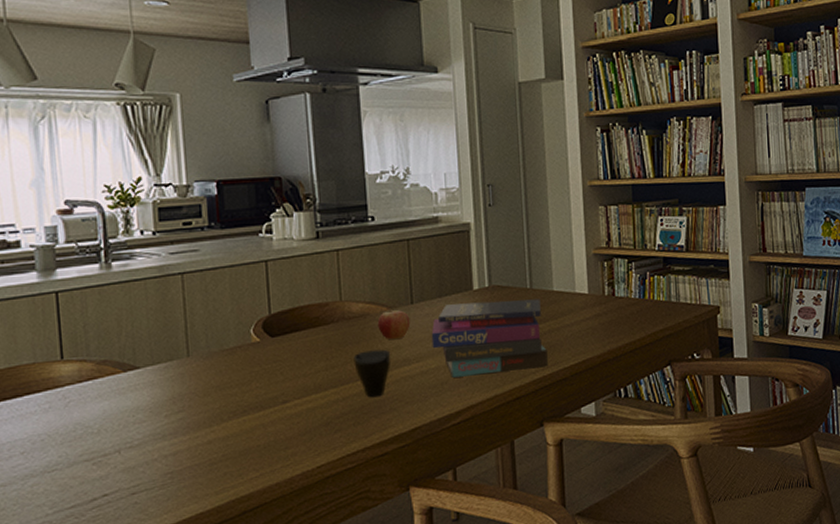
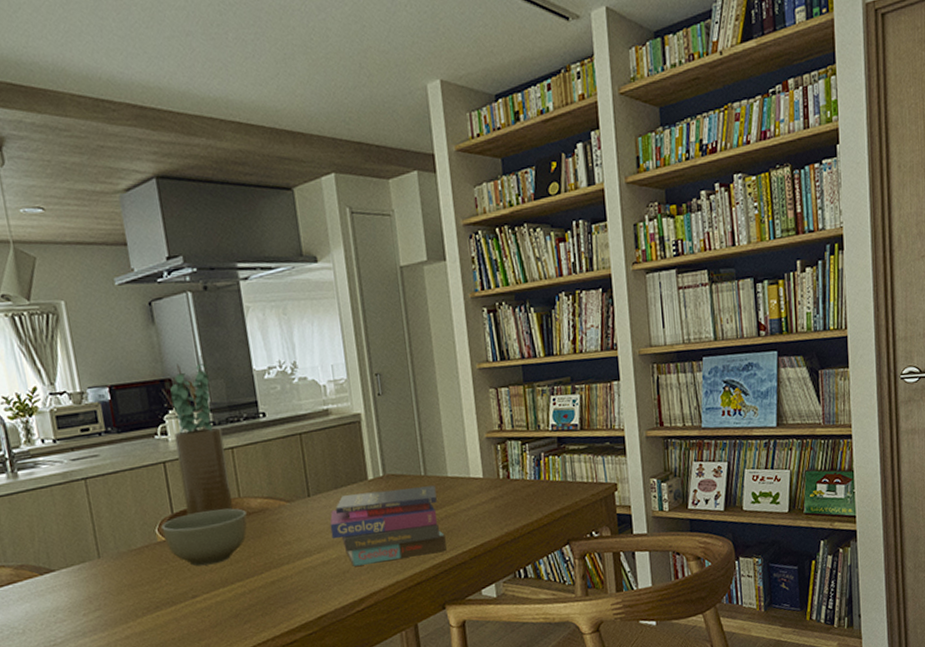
bowl: none [257,311,347,370] -> present [161,508,247,566]
vase: none [279,156,334,317] -> present [170,355,233,515]
cup: present [353,349,391,397] -> none [256,542,293,588]
fruit: present [377,308,411,340] -> none [276,502,309,533]

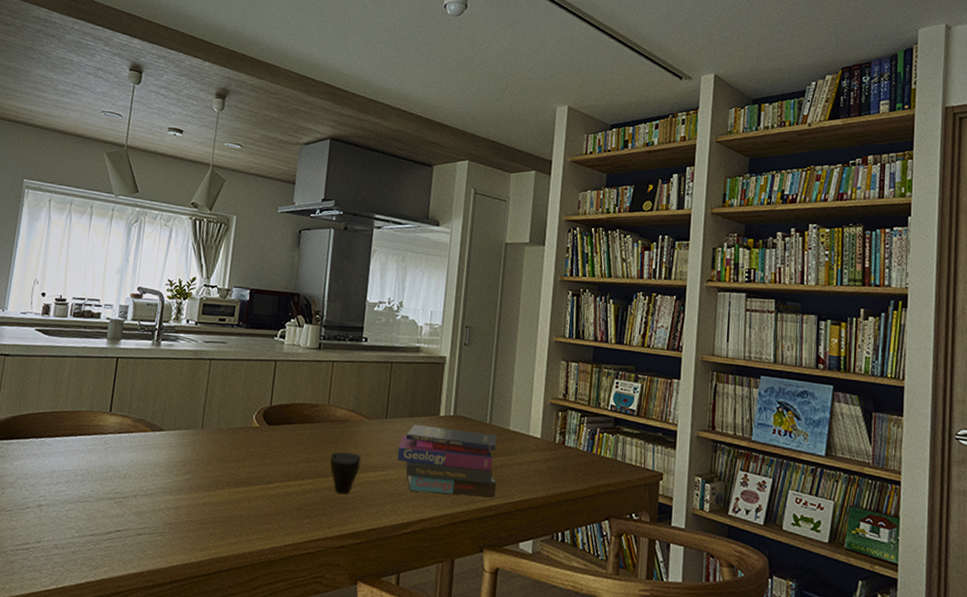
bowl: present [161,508,247,566] -> none [258,408,331,458]
vase: present [170,355,233,515] -> none [282,280,332,414]
cup: none [256,542,293,588] -> present [329,452,362,494]

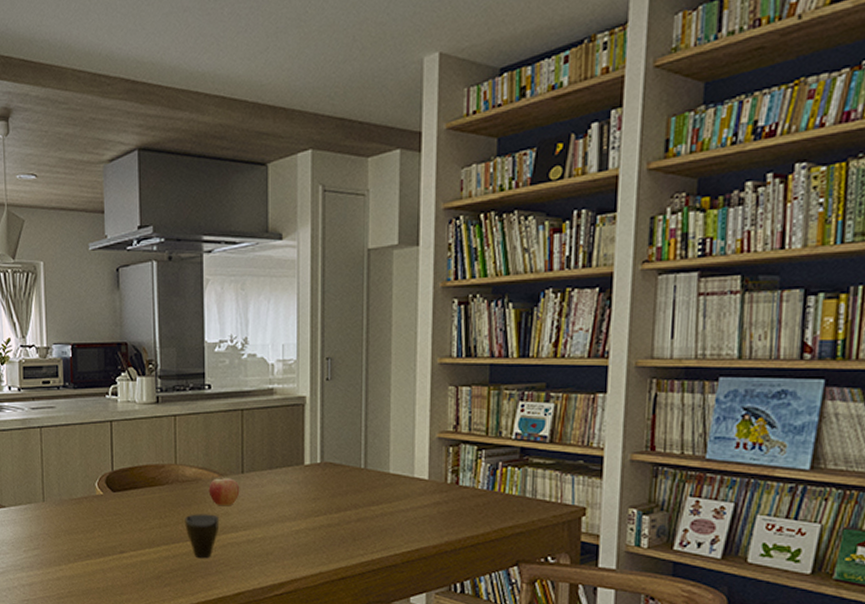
fruit: none [354,418,383,448] -> present [208,475,240,506]
books: present [397,425,497,497] -> none [259,477,378,550]

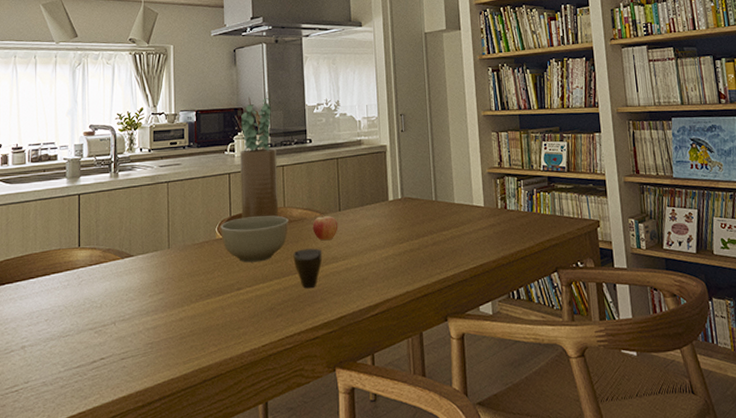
bowl: none [101,472,180,525] -> present [221,215,289,263]
vase: none [124,323,169,475] -> present [240,91,279,219]

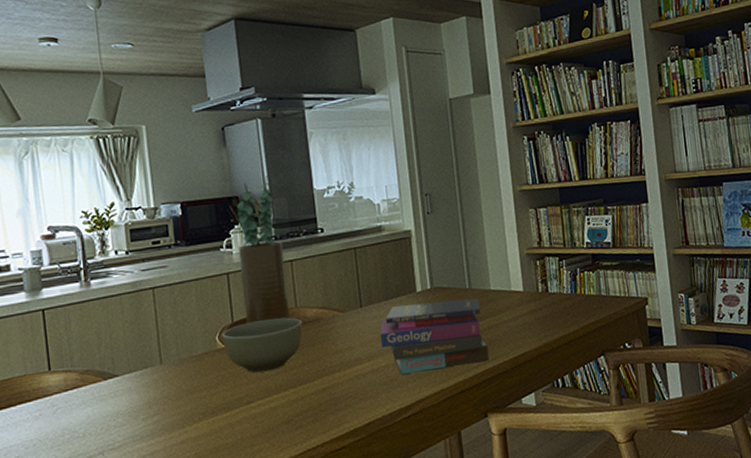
cup: present [293,248,323,288] -> none [310,350,345,395]
fruit: present [312,214,338,241] -> none [330,312,361,342]
books: none [355,210,451,275] -> present [380,298,489,374]

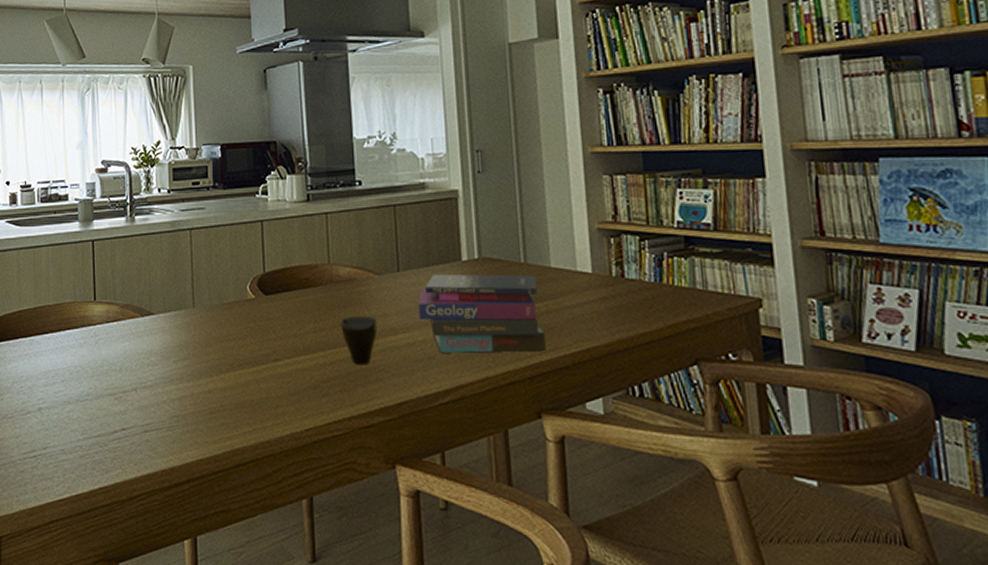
bowl: present [222,317,302,373] -> none [253,273,334,329]
vase: present [237,175,290,324] -> none [274,121,322,276]
cup: none [310,350,345,395] -> present [340,316,378,364]

